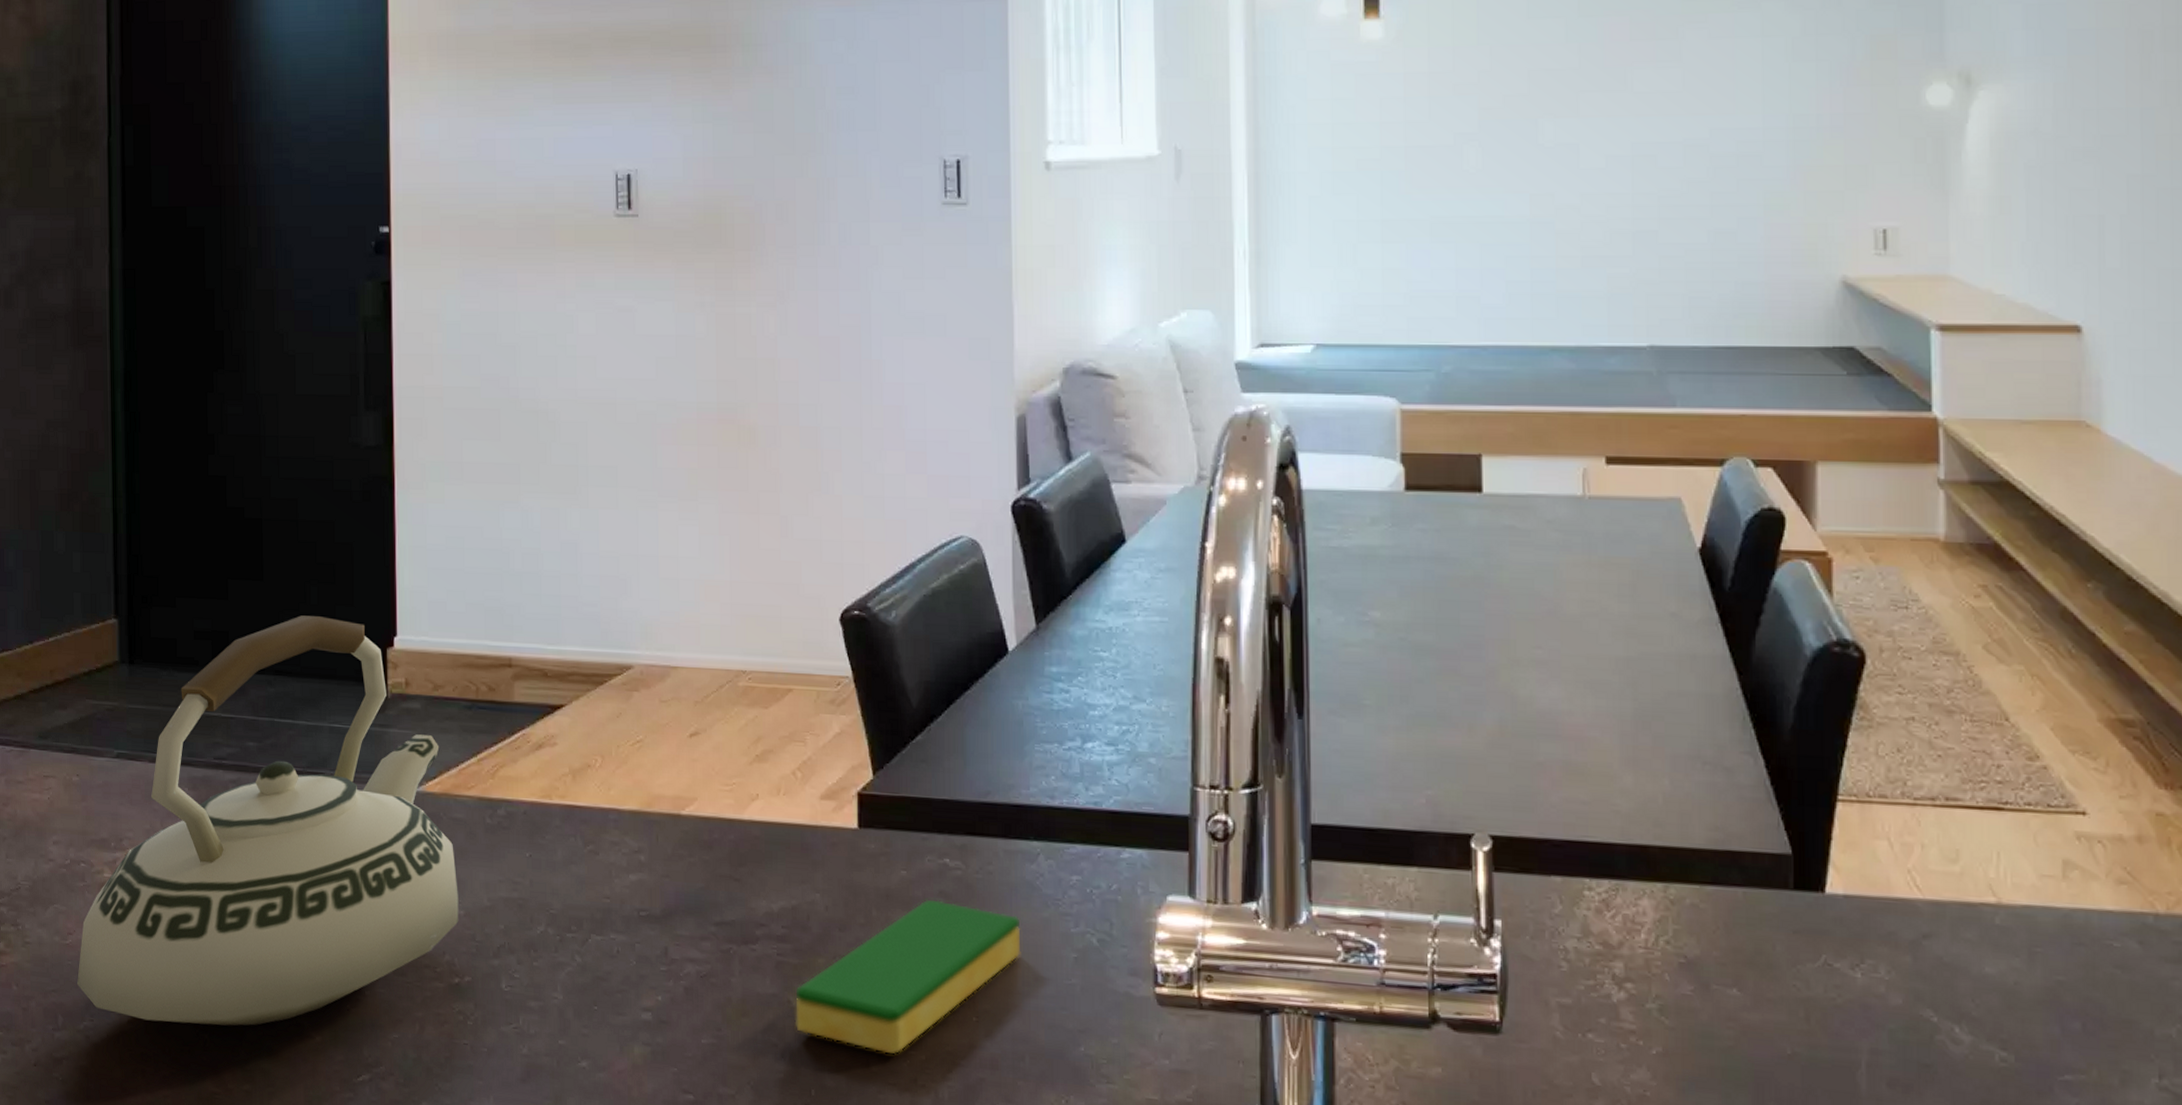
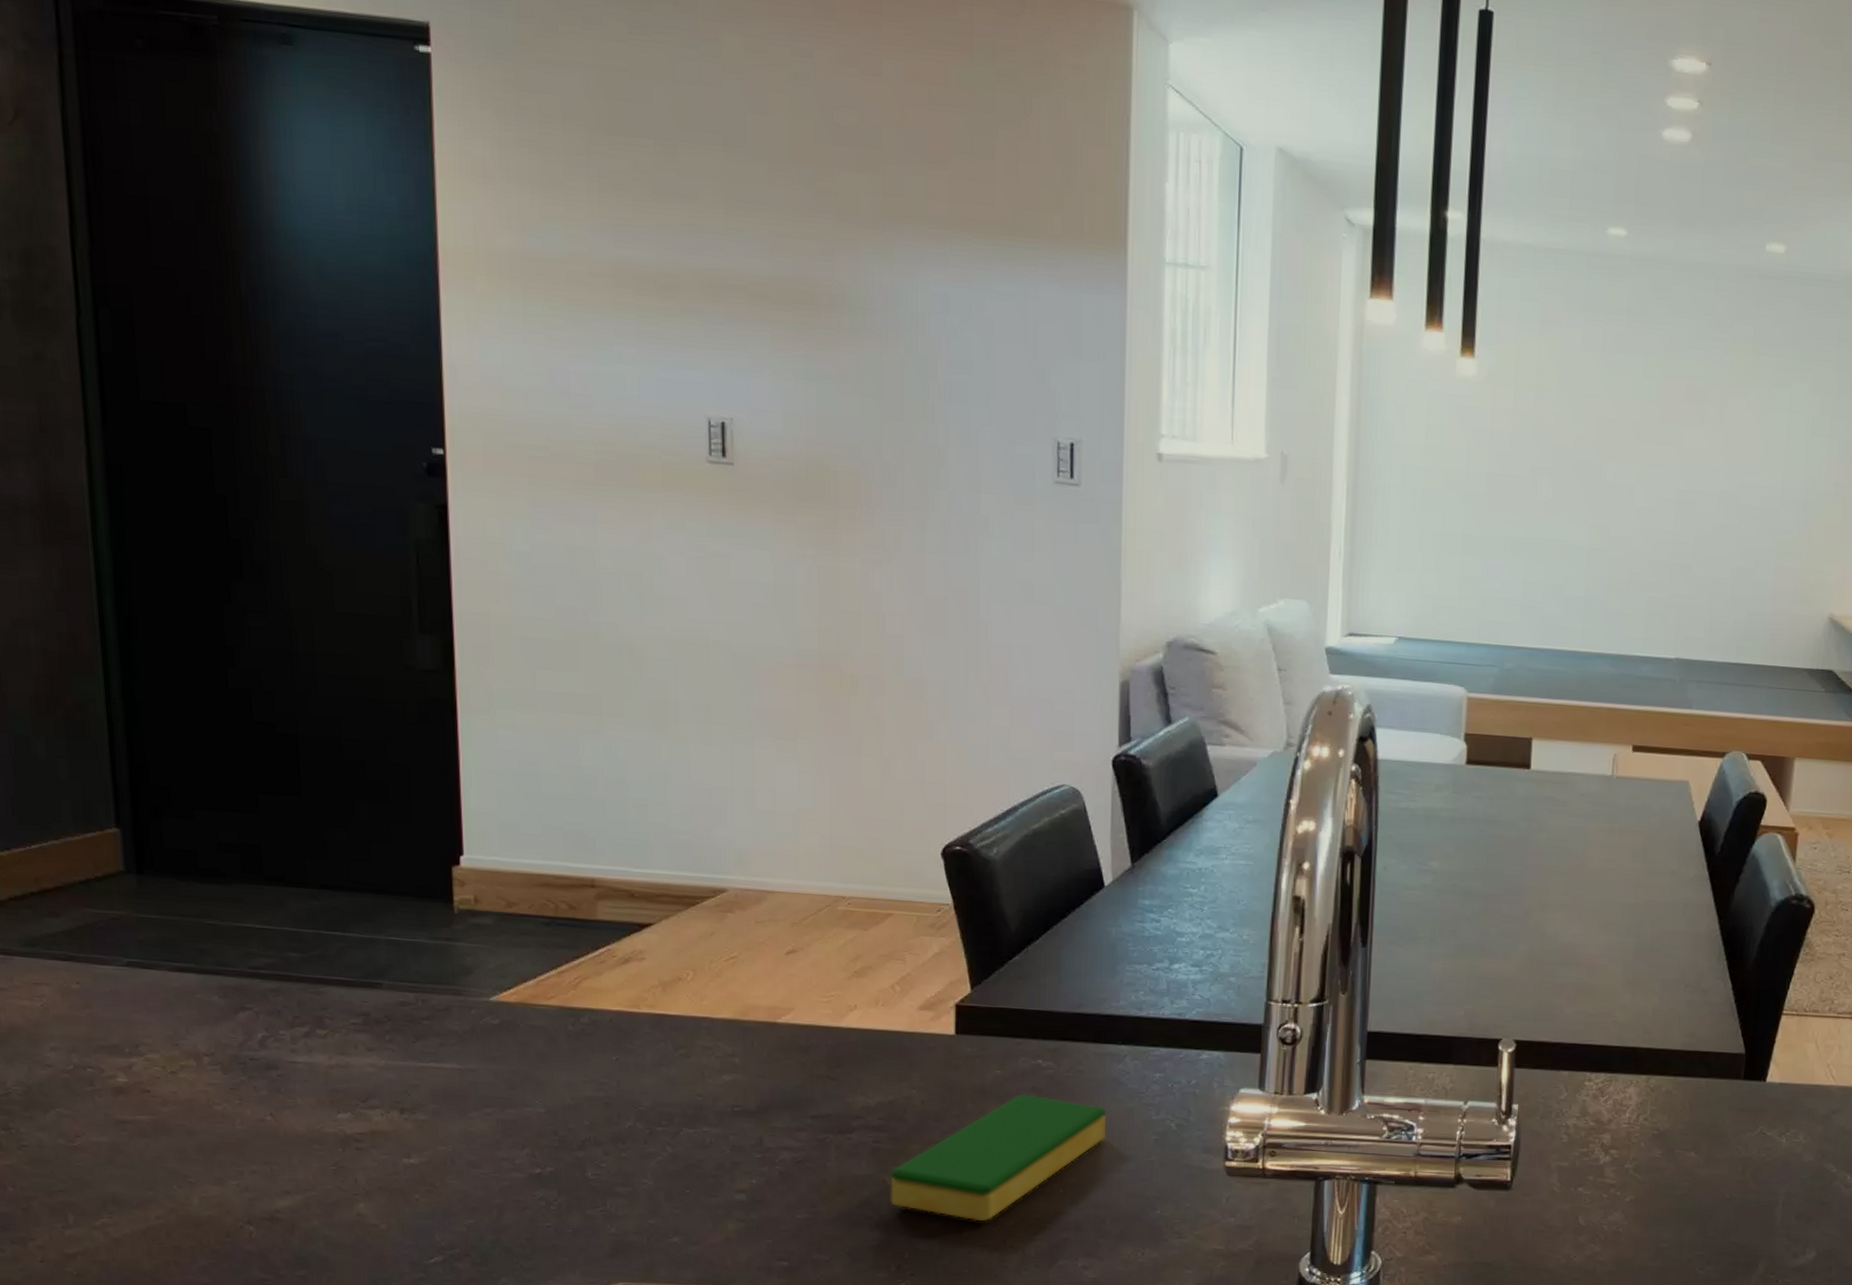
teakettle: present [77,615,459,1026] -> none [90,832,539,1218]

